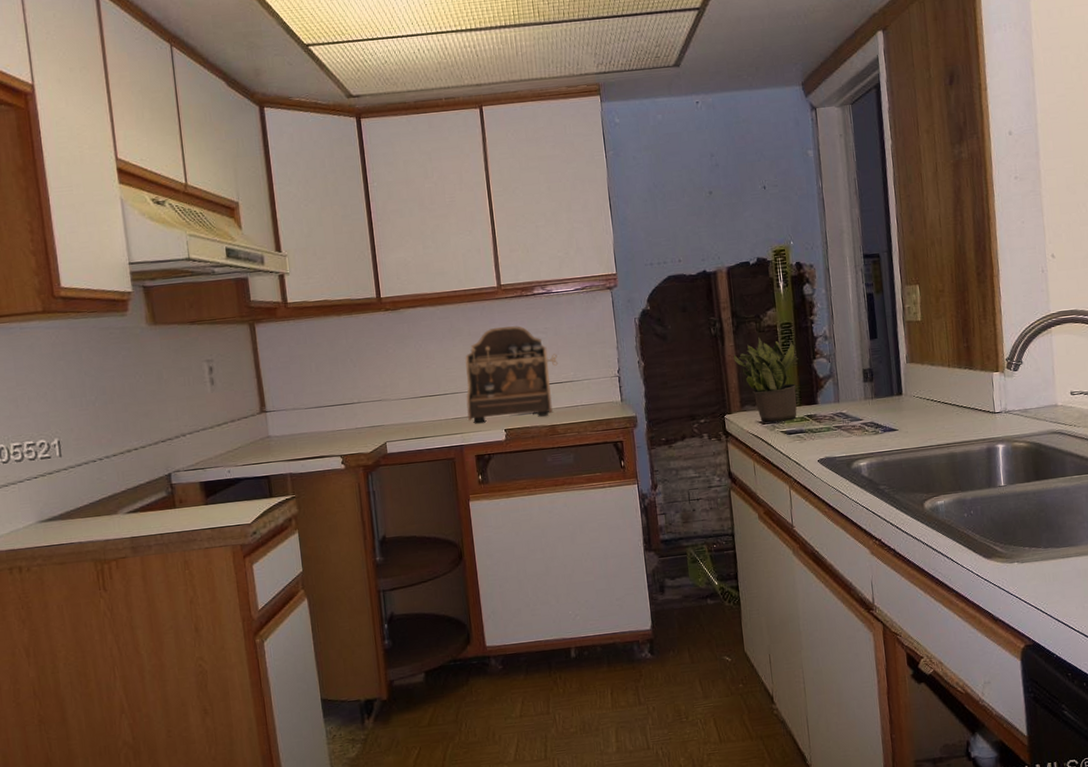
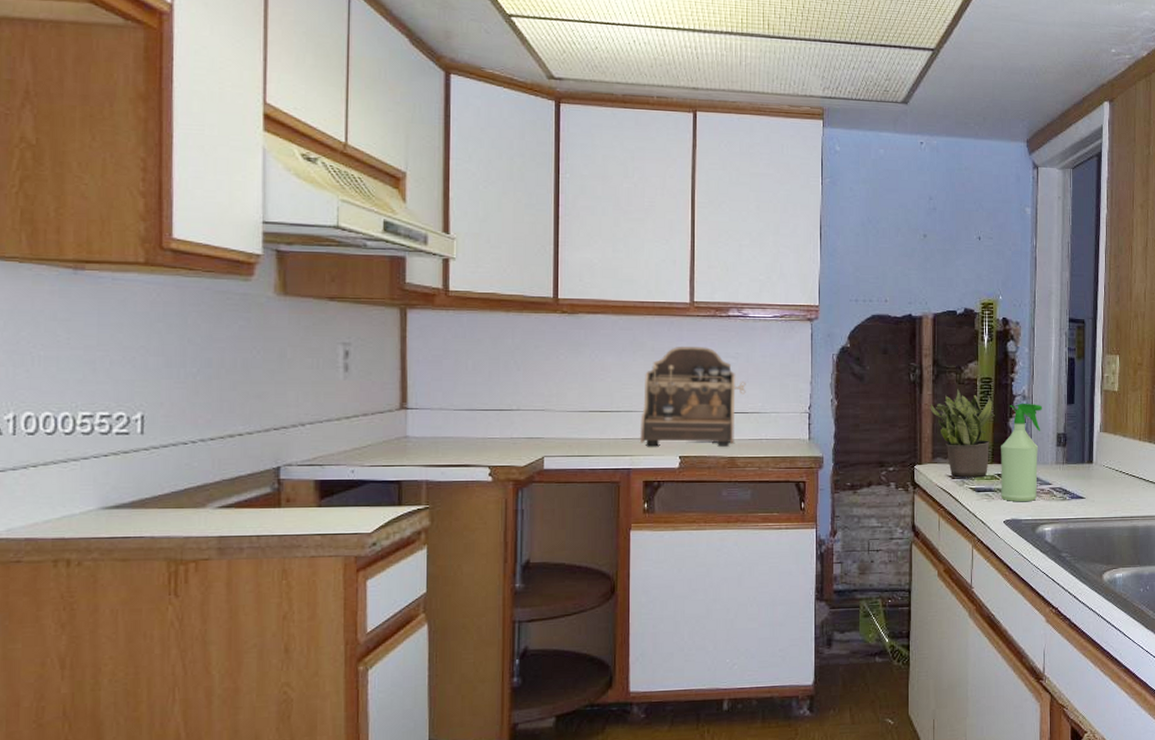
spray bottle: none [807,343,849,441] -> present [1001,403,1042,502]

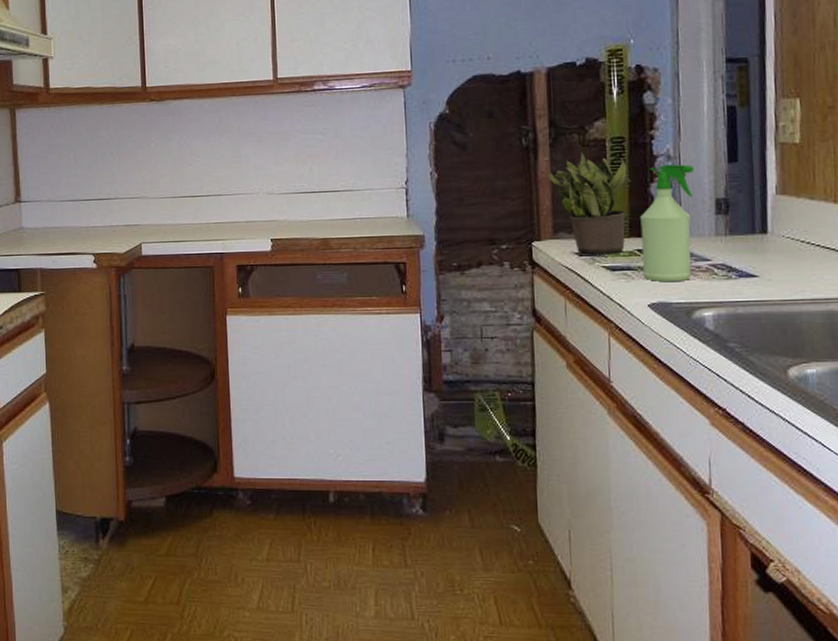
spice rack: present [639,346,746,447] -> none [230,124,336,229]

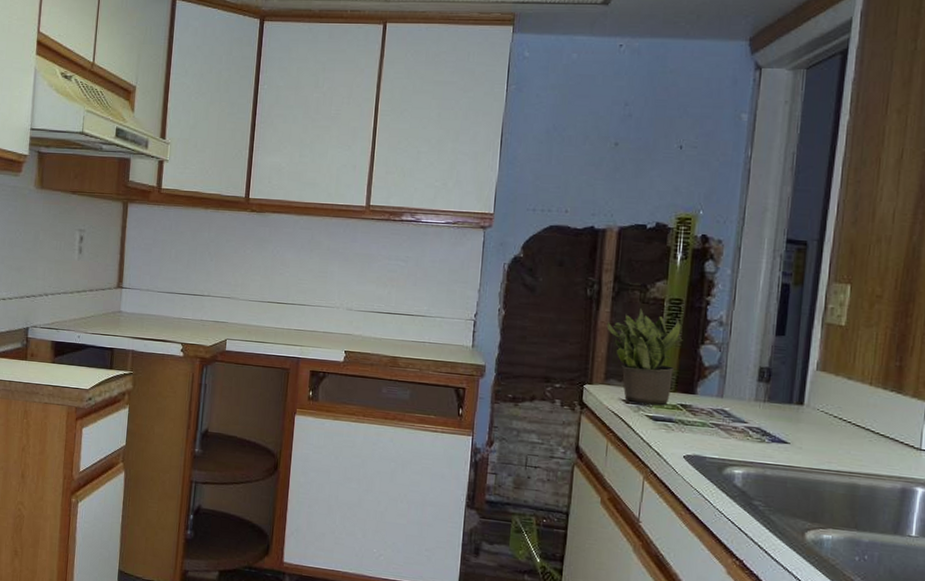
spray bottle: present [640,164,694,282] -> none [683,329,743,439]

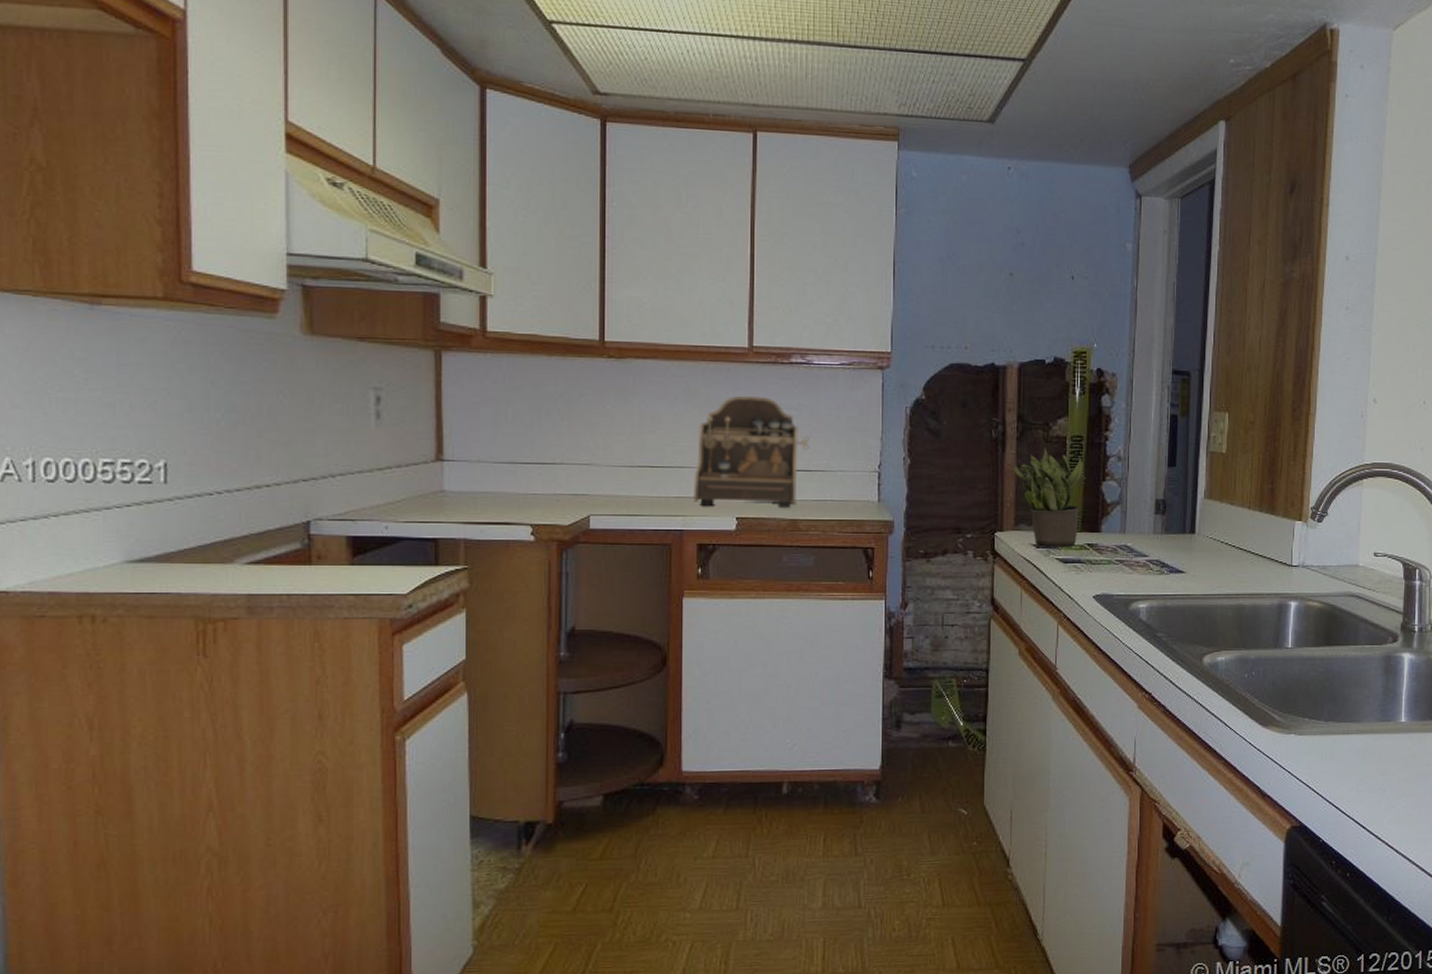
spice rack: none [310,247,414,346] -> present [692,395,810,508]

